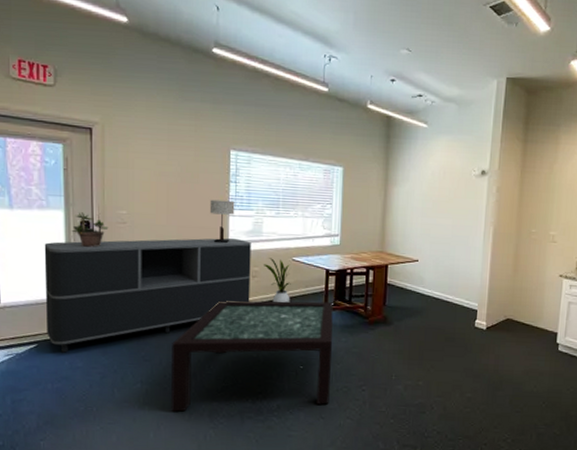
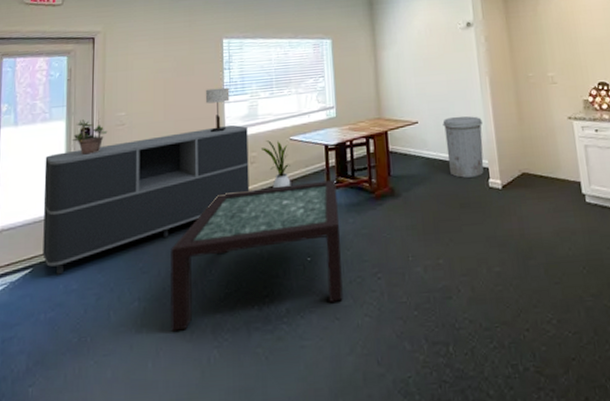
trash can: none [441,260,480,317] -> present [443,116,484,178]

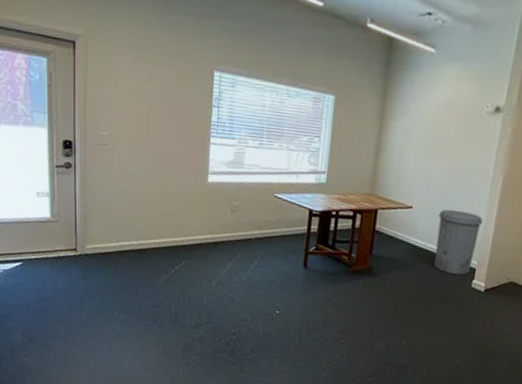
sideboard: present [42,125,250,275] -> none [29,160,232,274]
potted plant: present [72,118,108,155] -> none [54,131,90,169]
coffee table: present [171,180,343,332] -> none [146,234,315,354]
table lamp: present [205,87,230,133] -> none [190,125,217,174]
house plant: present [261,140,291,188] -> none [244,192,272,243]

